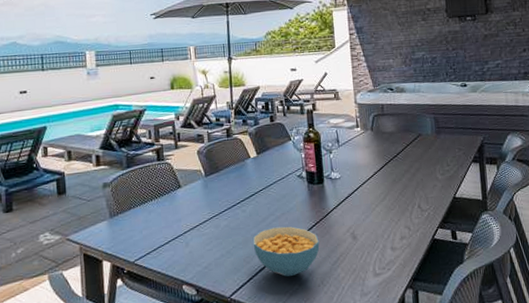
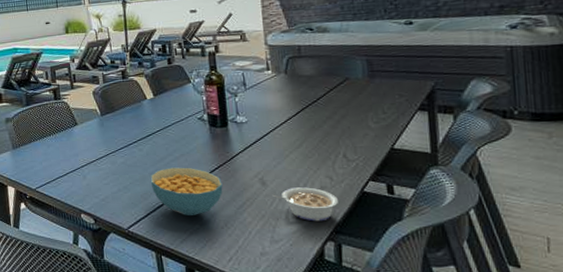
legume: none [363,238,415,272] -> present [273,187,338,222]

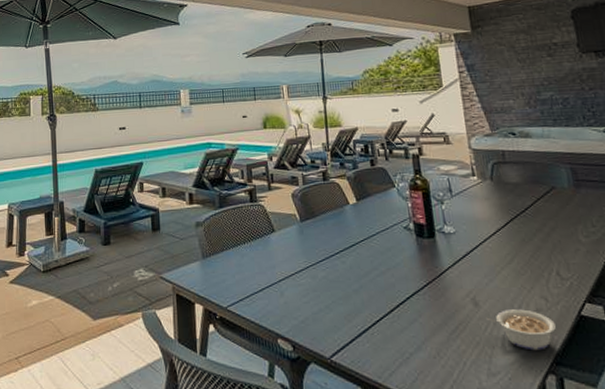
cereal bowl: present [150,167,223,215] -> none [354,283,434,342]

